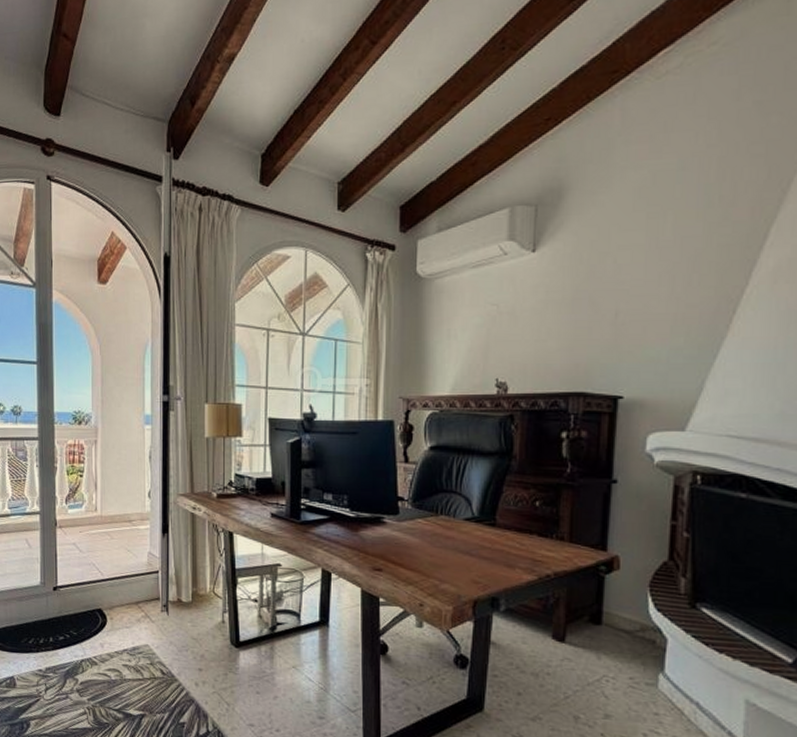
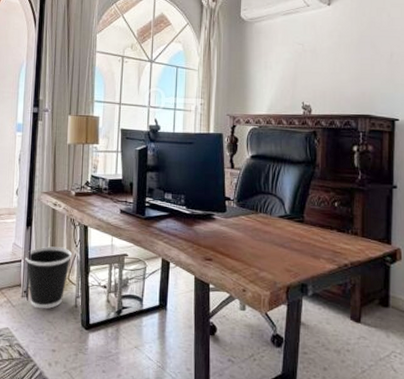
wastebasket: none [162,555,216,625] -> present [25,246,72,309]

